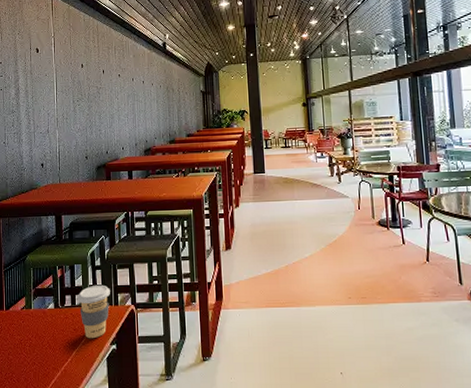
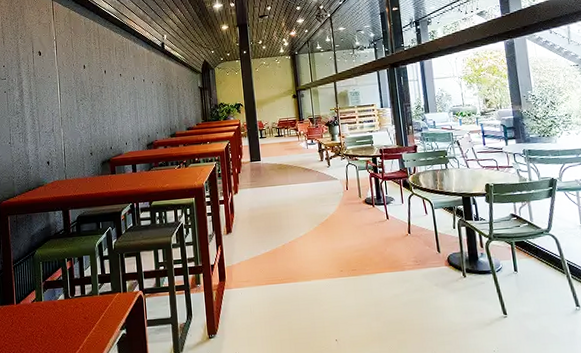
coffee cup: present [77,284,110,339] -> none [86,273,118,326]

